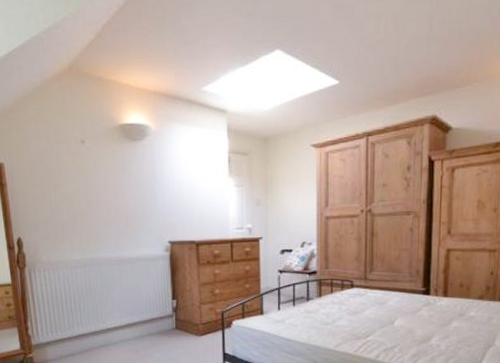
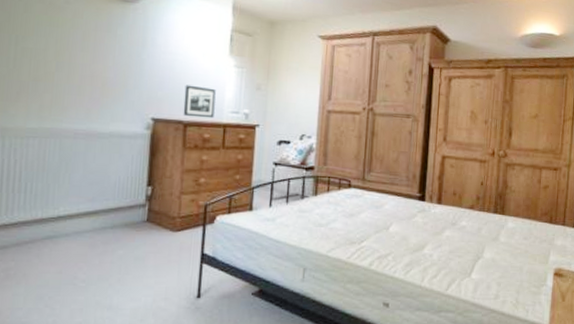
picture frame: none [193,208,221,237] -> present [183,85,216,119]

